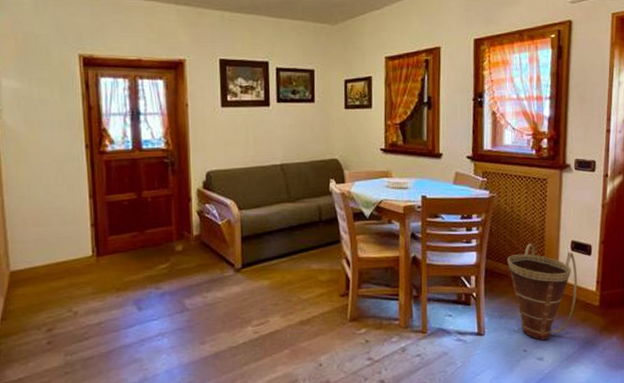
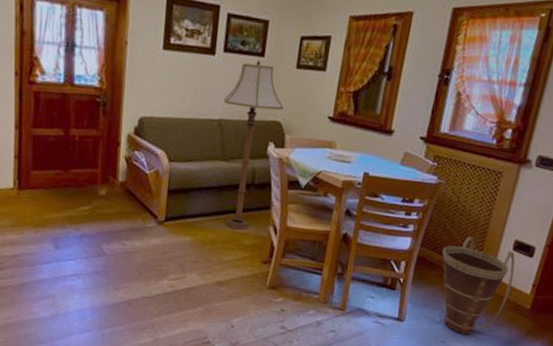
floor lamp: none [283,106,338,267] -> present [223,60,284,230]

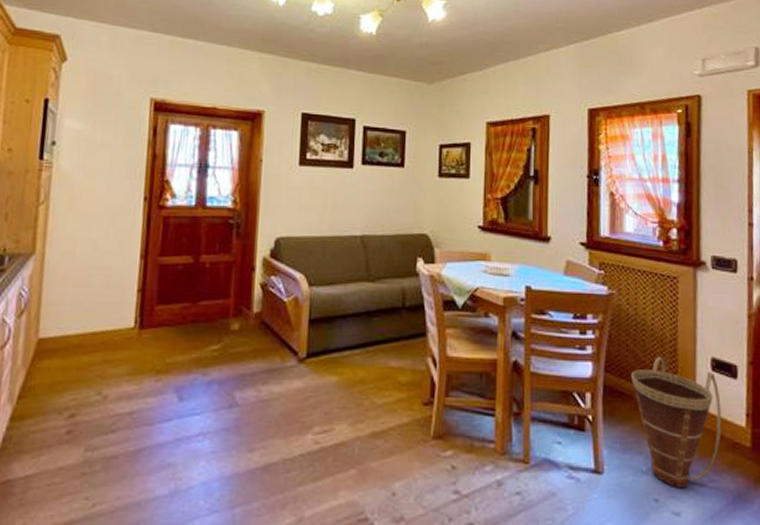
floor lamp: present [223,60,284,230] -> none [365,171,429,363]

